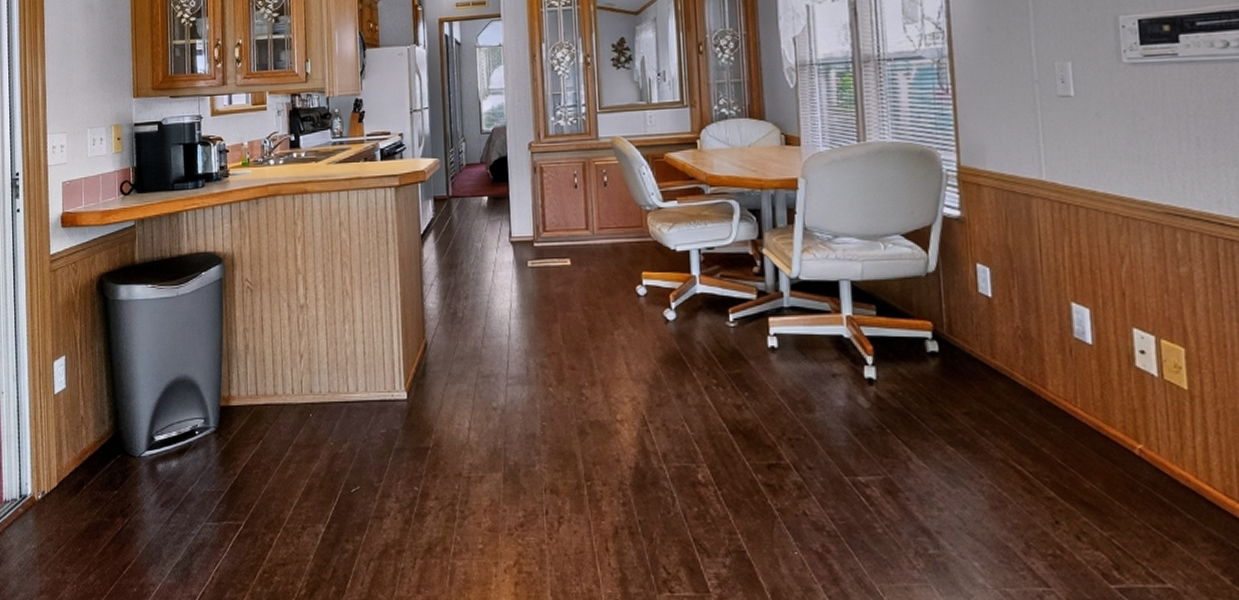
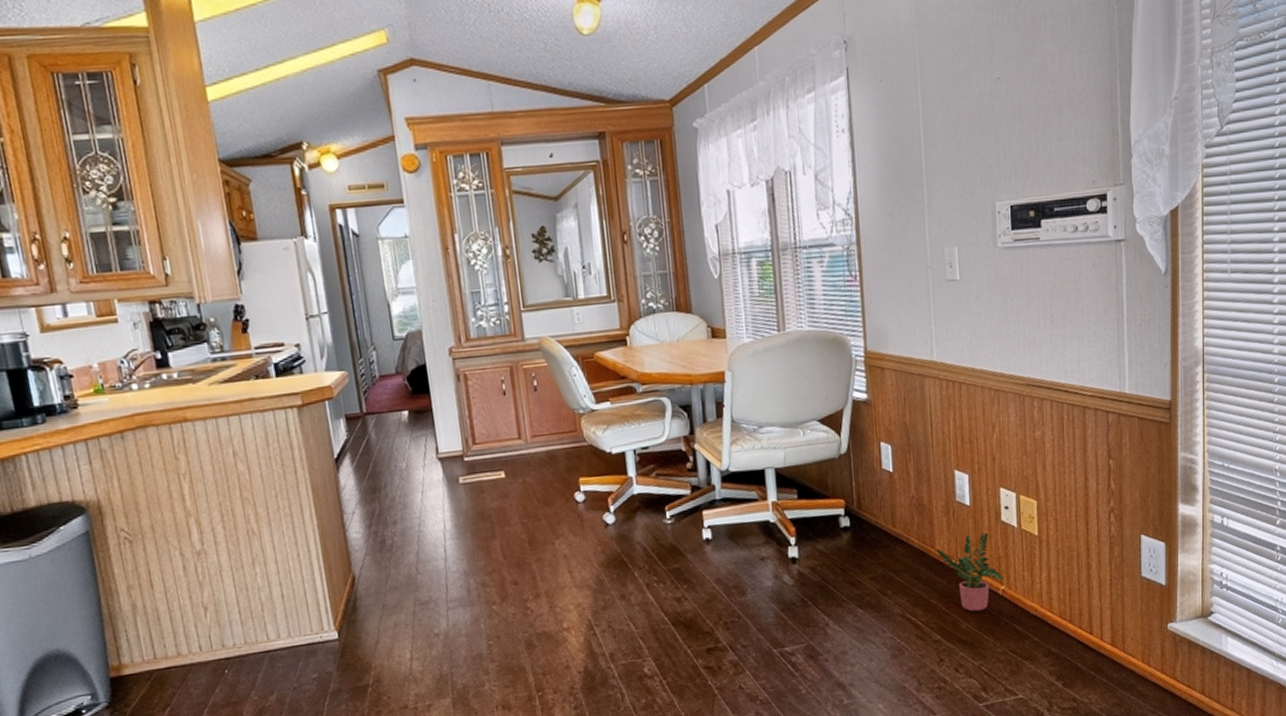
potted plant: none [1048,377,1142,471] -> present [936,532,1004,612]

